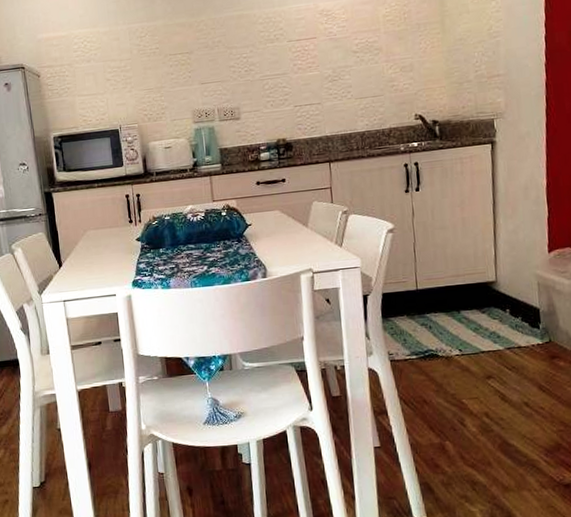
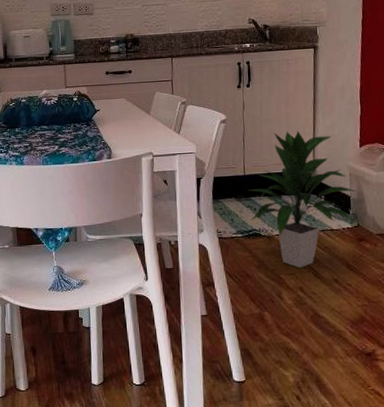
indoor plant: none [422,237,548,391] -> present [248,131,358,268]

